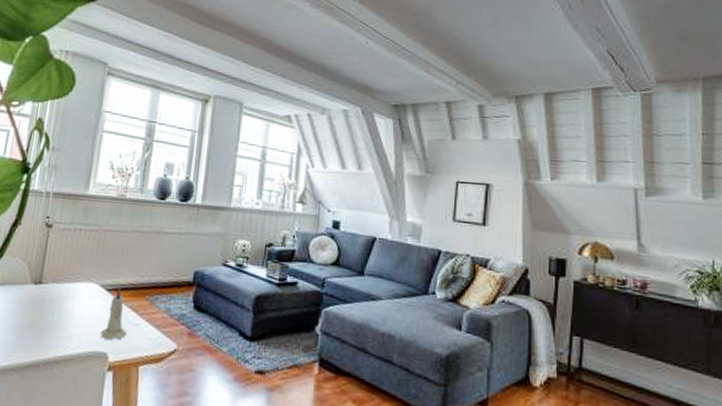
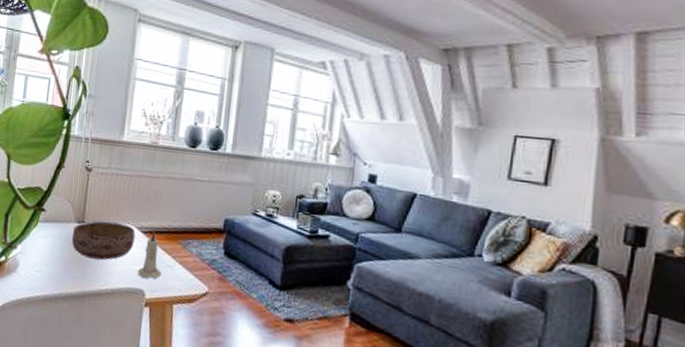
bowl: none [26,280,100,324] -> present [71,221,136,260]

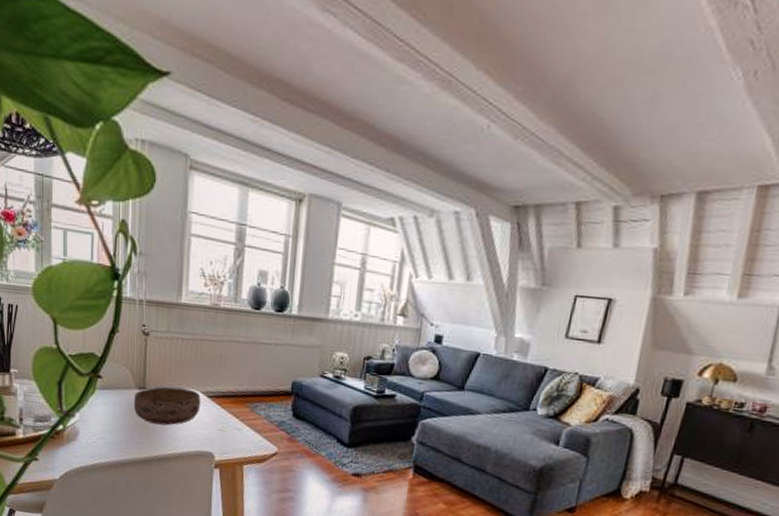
candle: present [138,231,162,279] -> none [206,395,230,441]

